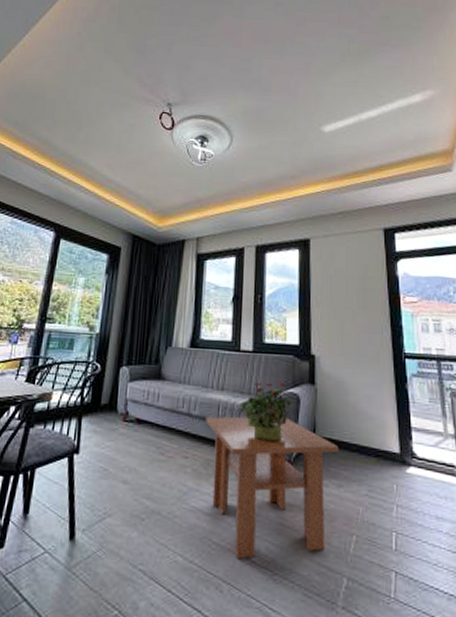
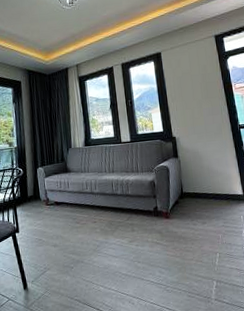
coffee table: present [206,416,339,560] -> none [104,183,201,282]
potted plant: present [239,380,293,441] -> none [127,159,165,202]

